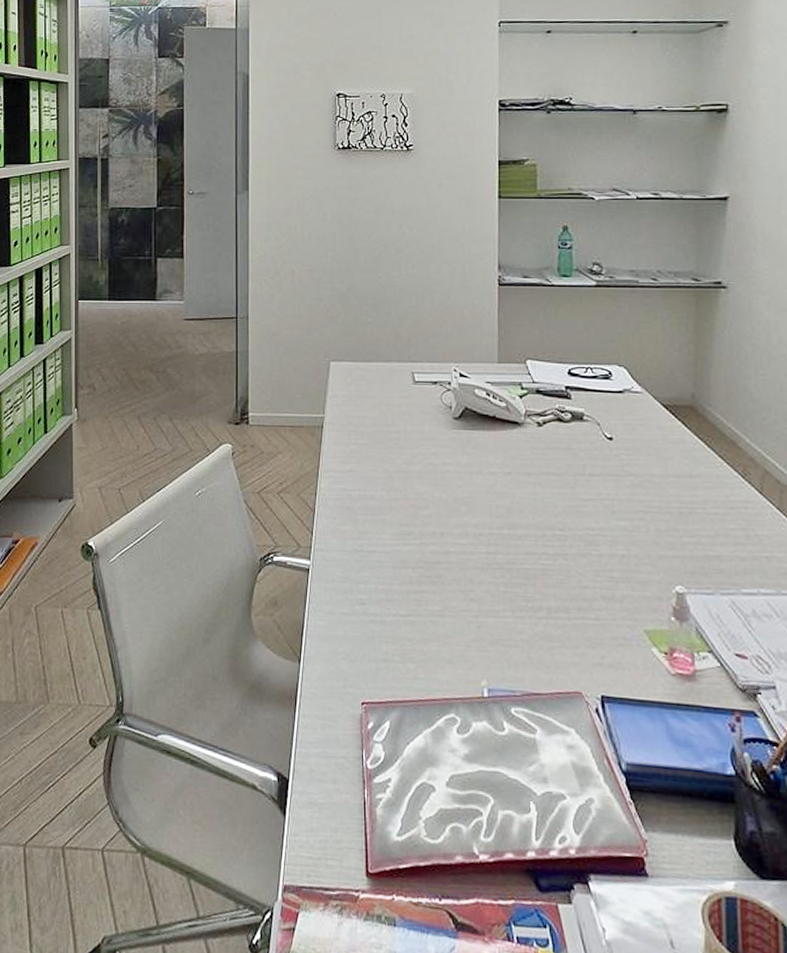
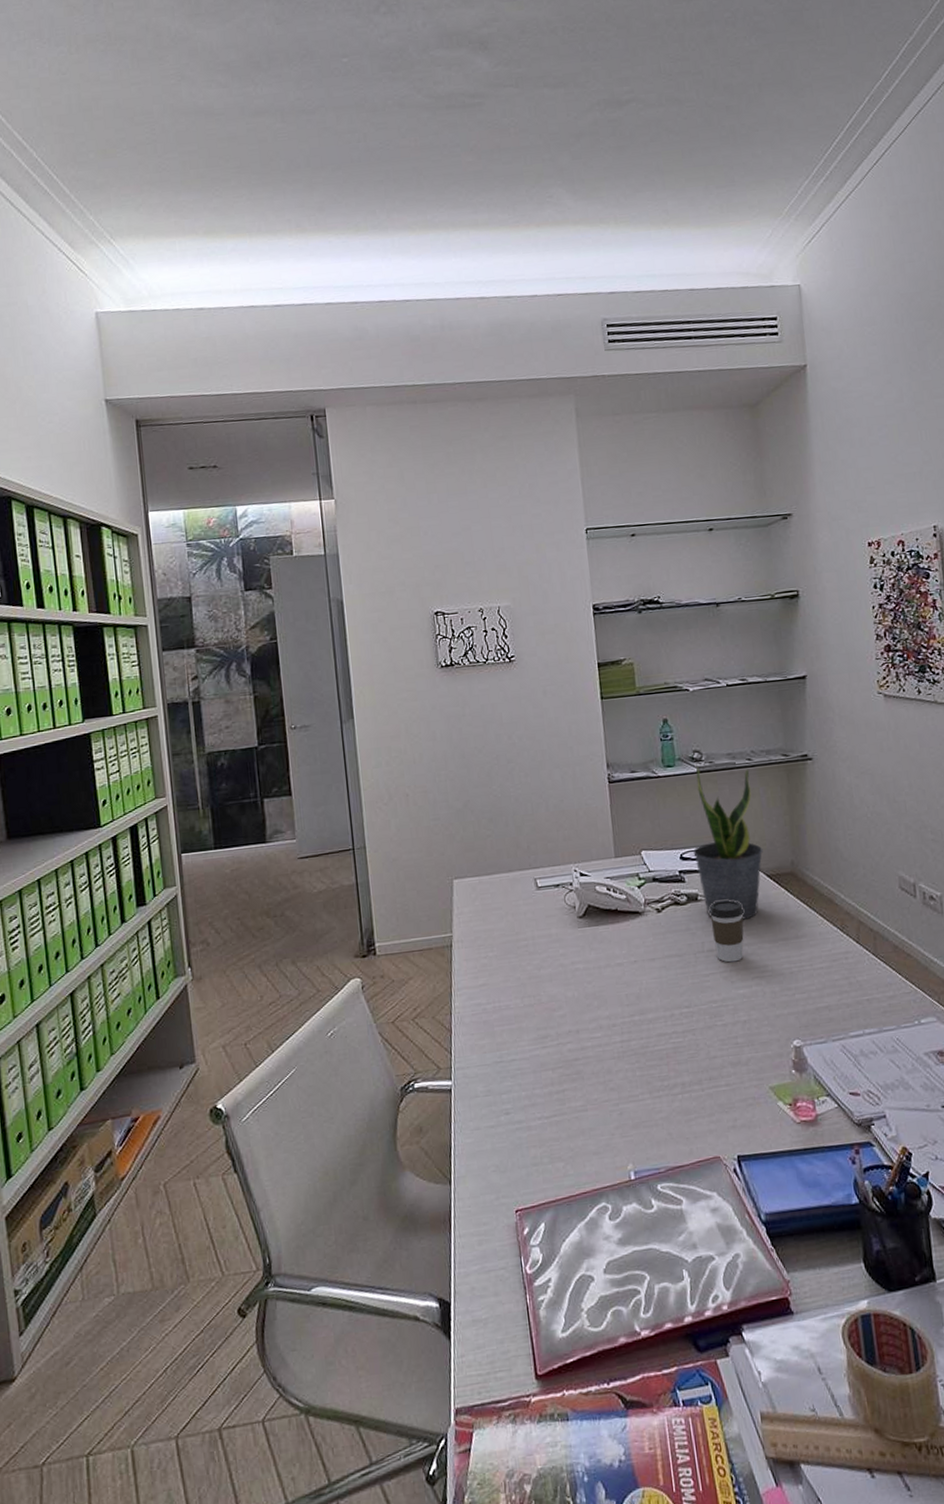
potted plant: none [583,279,661,448] -> present [693,766,763,920]
coffee cup: none [595,424,633,491] -> present [709,900,744,963]

